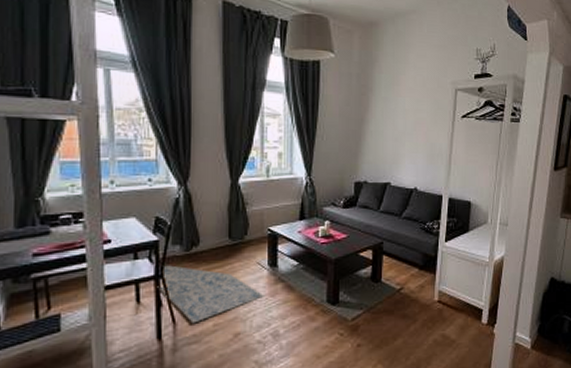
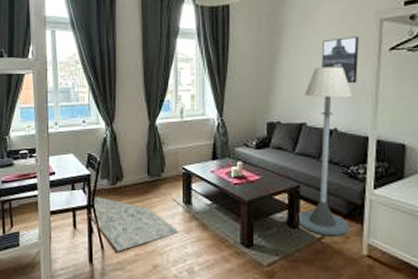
floor lamp: none [379,129,431,287] -> present [296,66,353,237]
wall art: none [405,103,437,147] -> present [321,36,359,84]

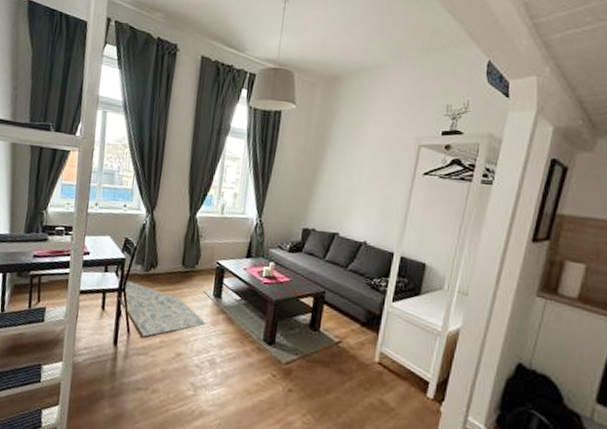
floor lamp: present [296,66,353,237] -> none [318,181,385,342]
wall art: present [321,36,359,84] -> none [360,157,397,202]

